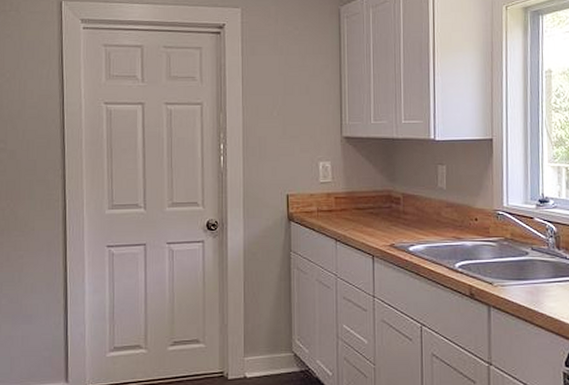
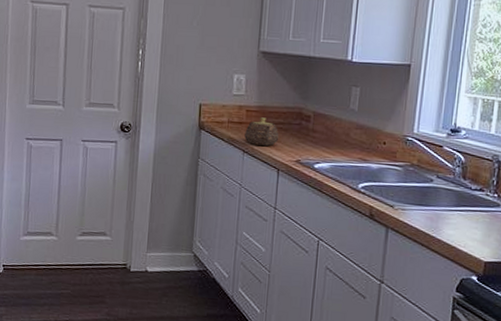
teapot: none [335,203,371,232] -> present [244,117,279,146]

